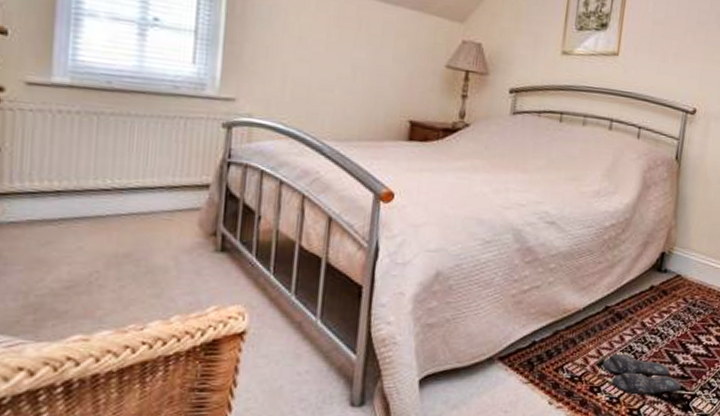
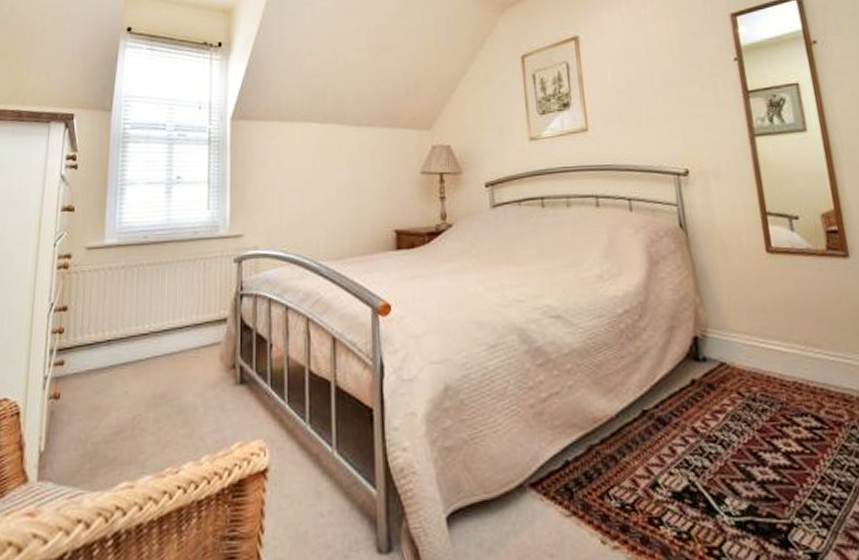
slippers: present [602,354,681,395] -> none [656,472,769,527]

